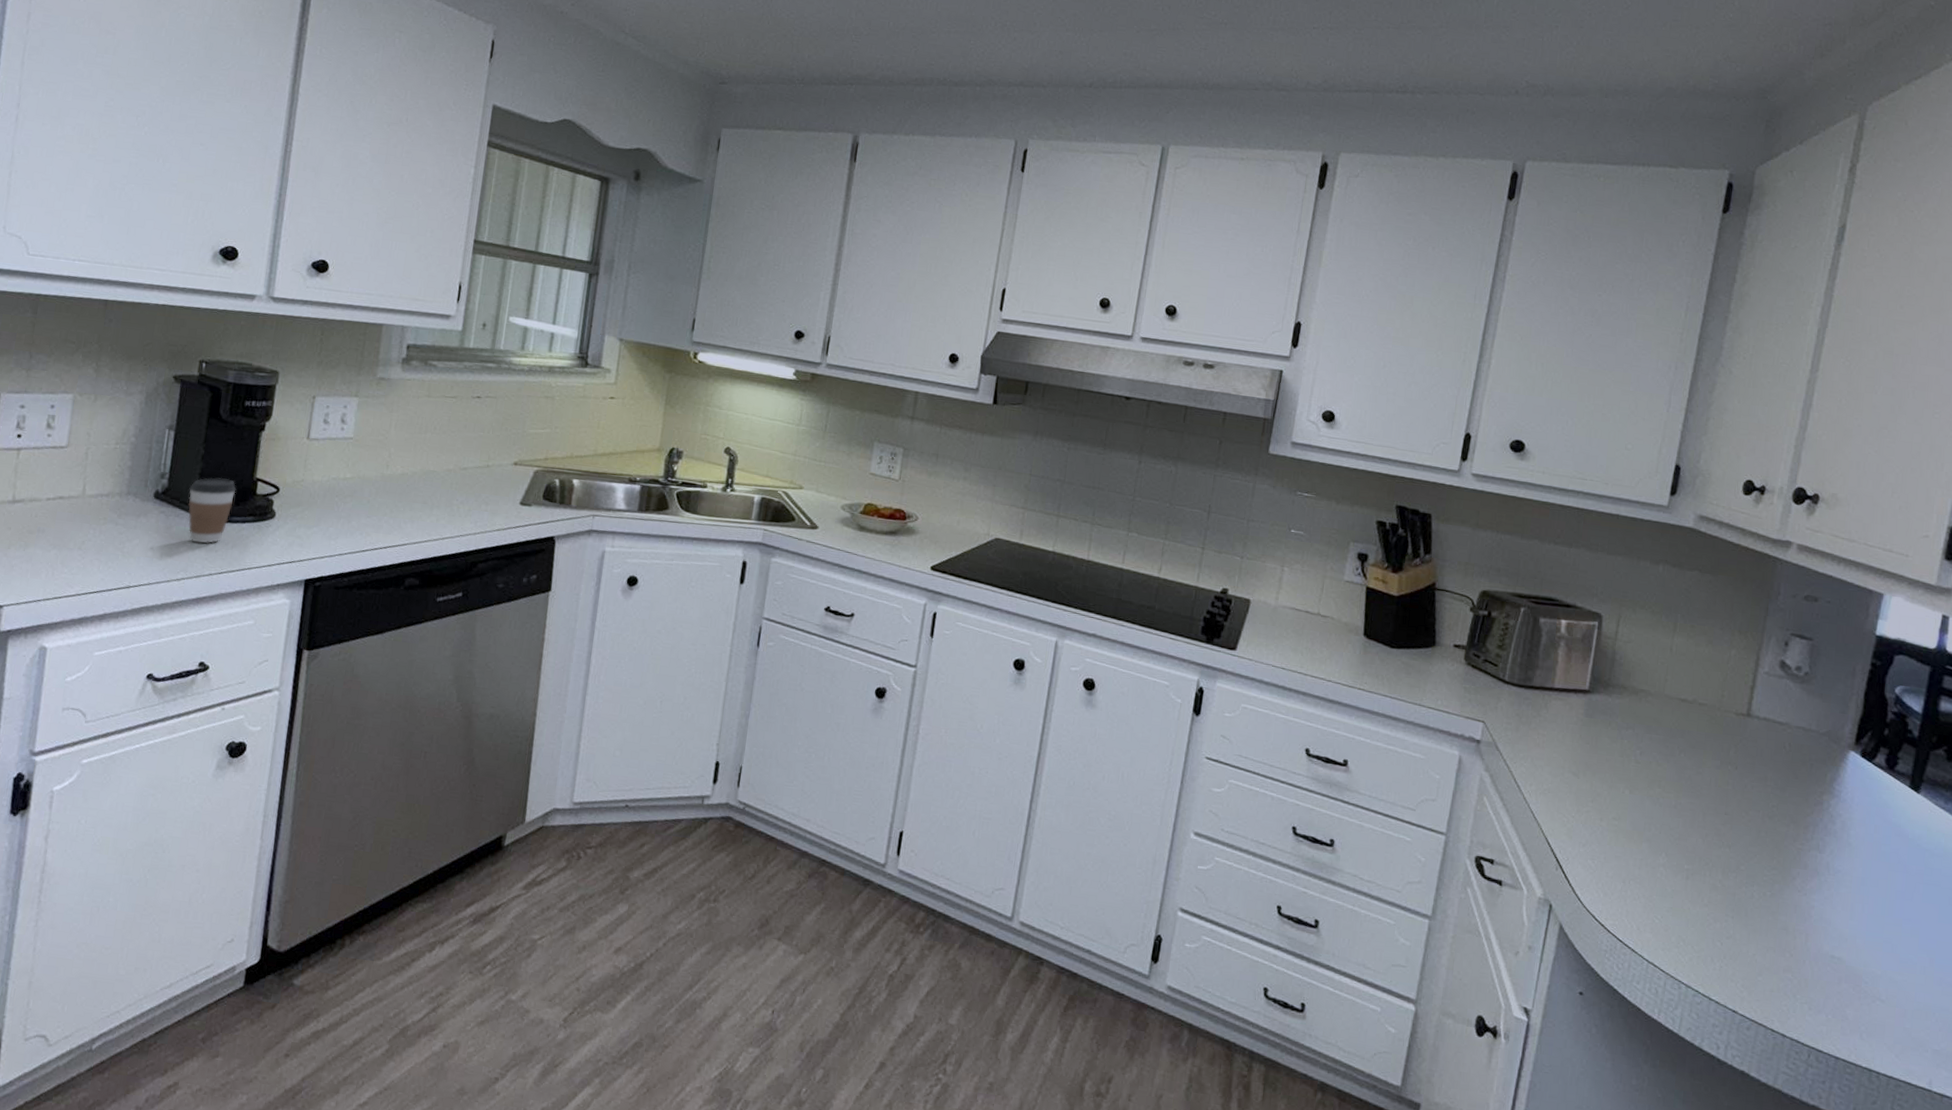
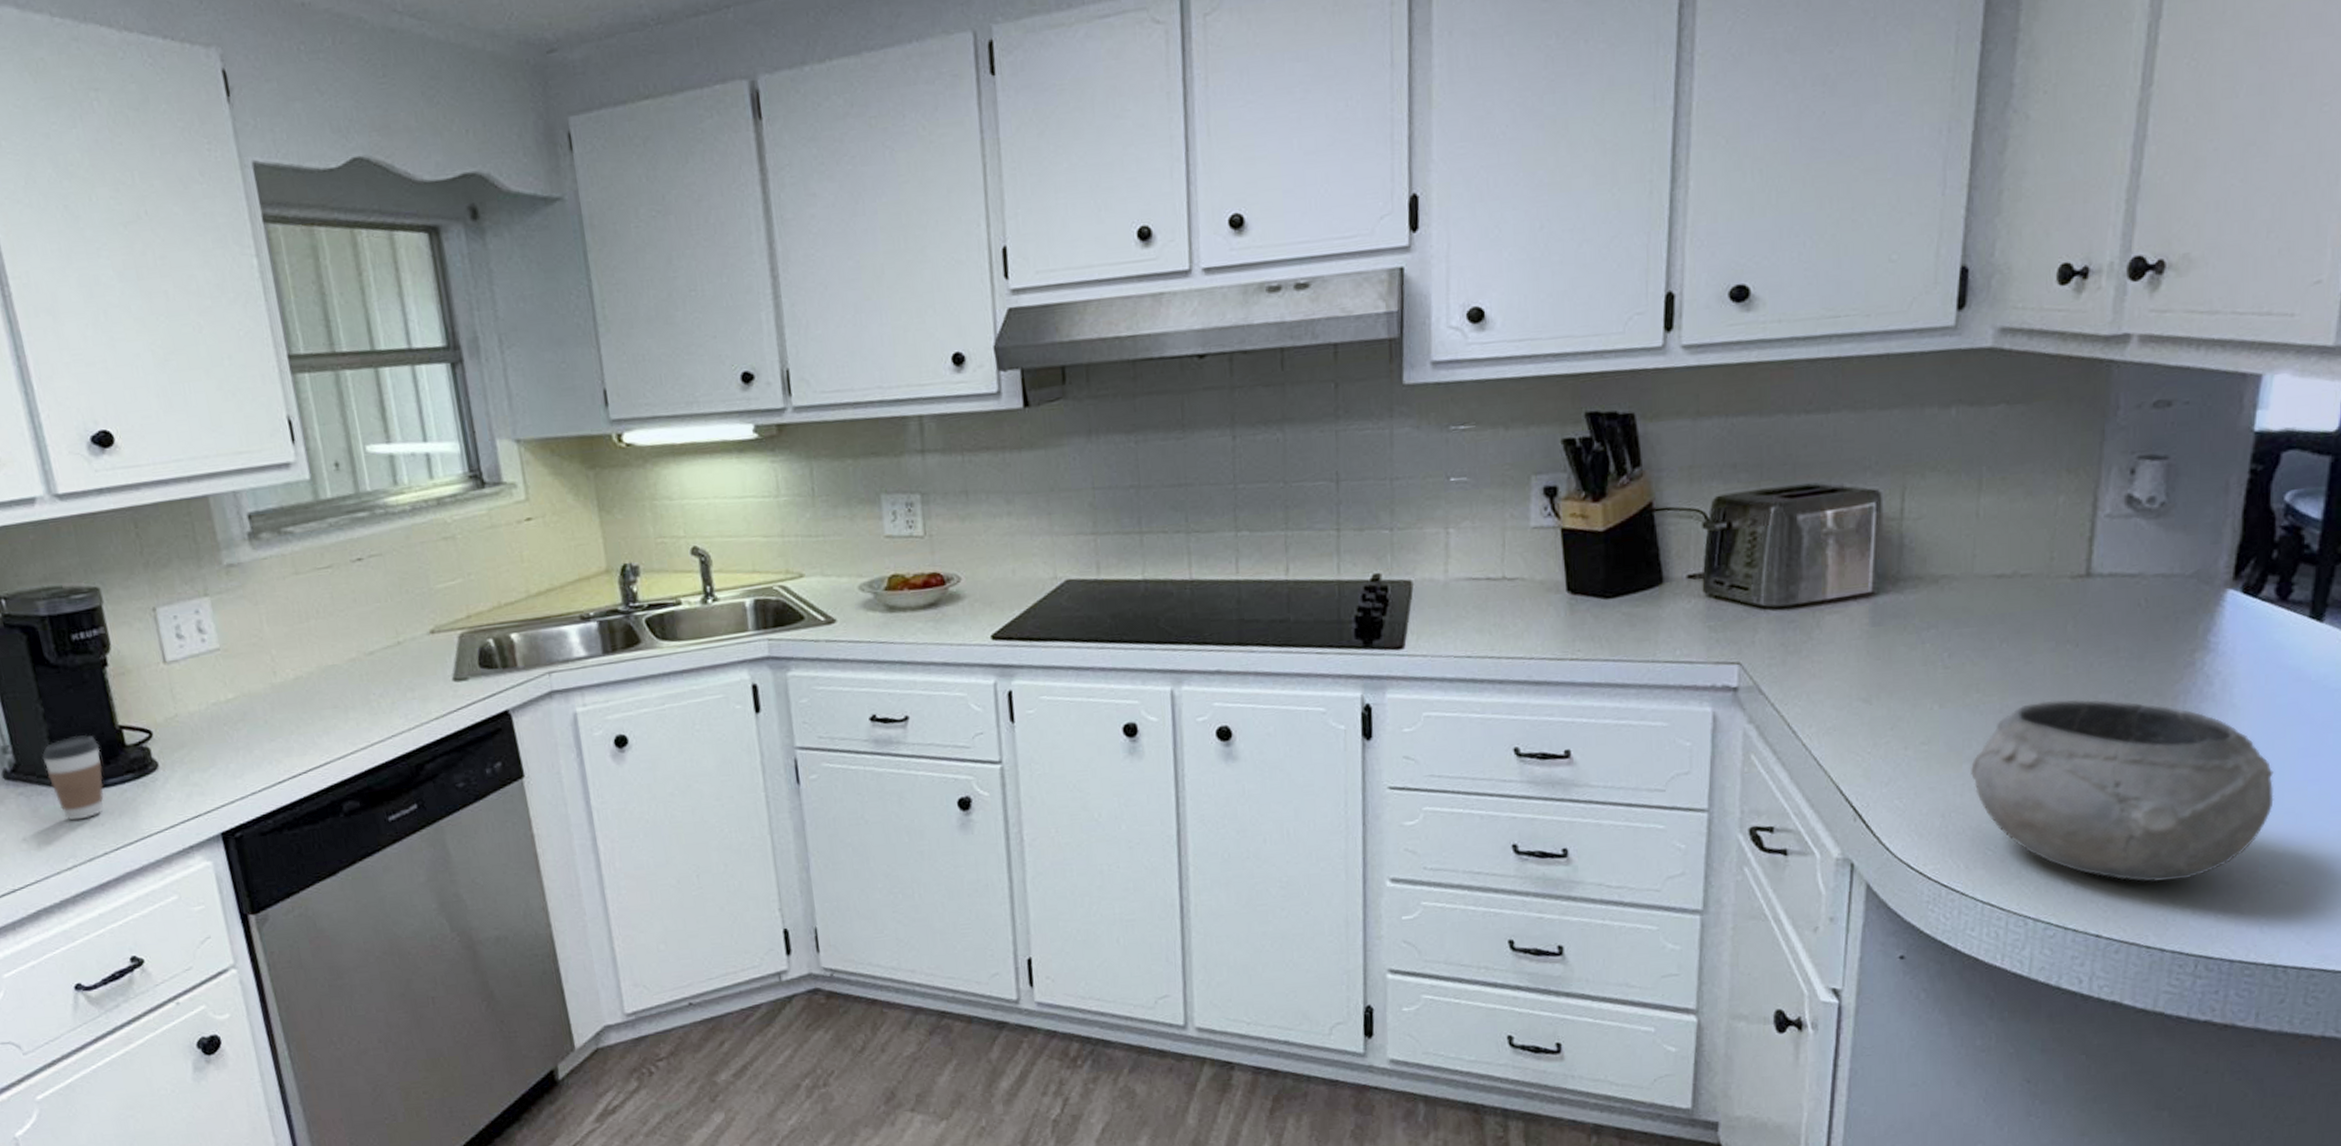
bowl: none [1648,806,1877,979] -> present [1971,699,2274,882]

